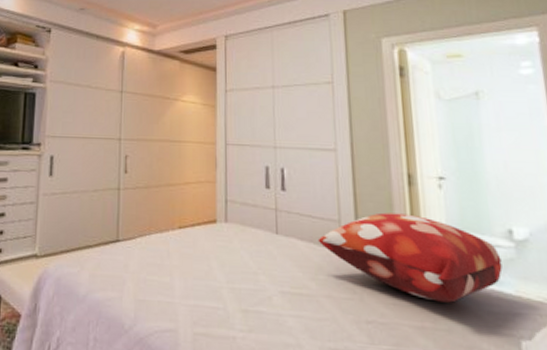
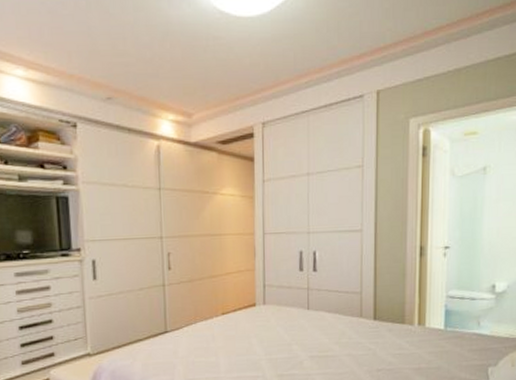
decorative pillow: present [318,212,503,303] -> none [342,280,484,348]

